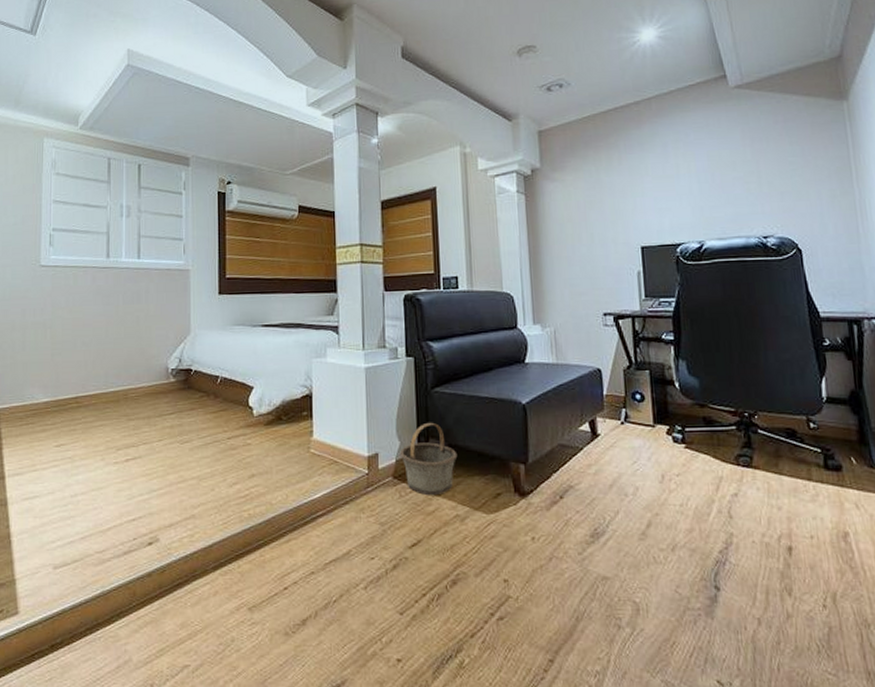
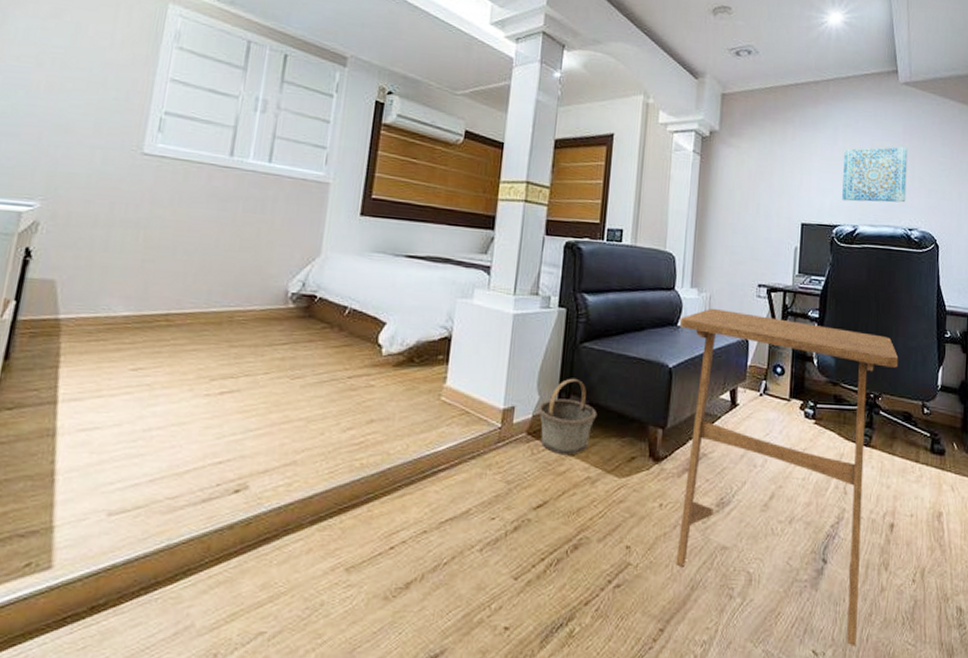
side table: none [527,342,773,676] -> present [676,309,899,647]
wall art: none [677,152,756,218] -> present [842,146,908,203]

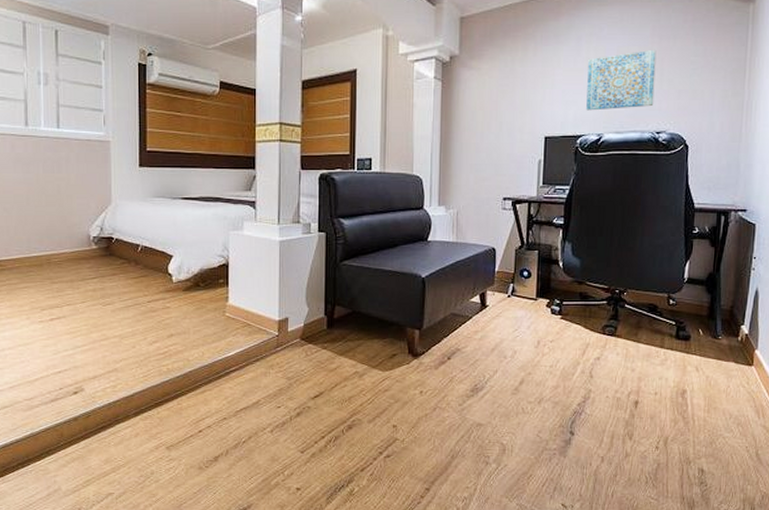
basket: present [537,378,598,455] -> none [308,291,360,354]
side table: present [676,309,899,647] -> none [430,224,645,501]

